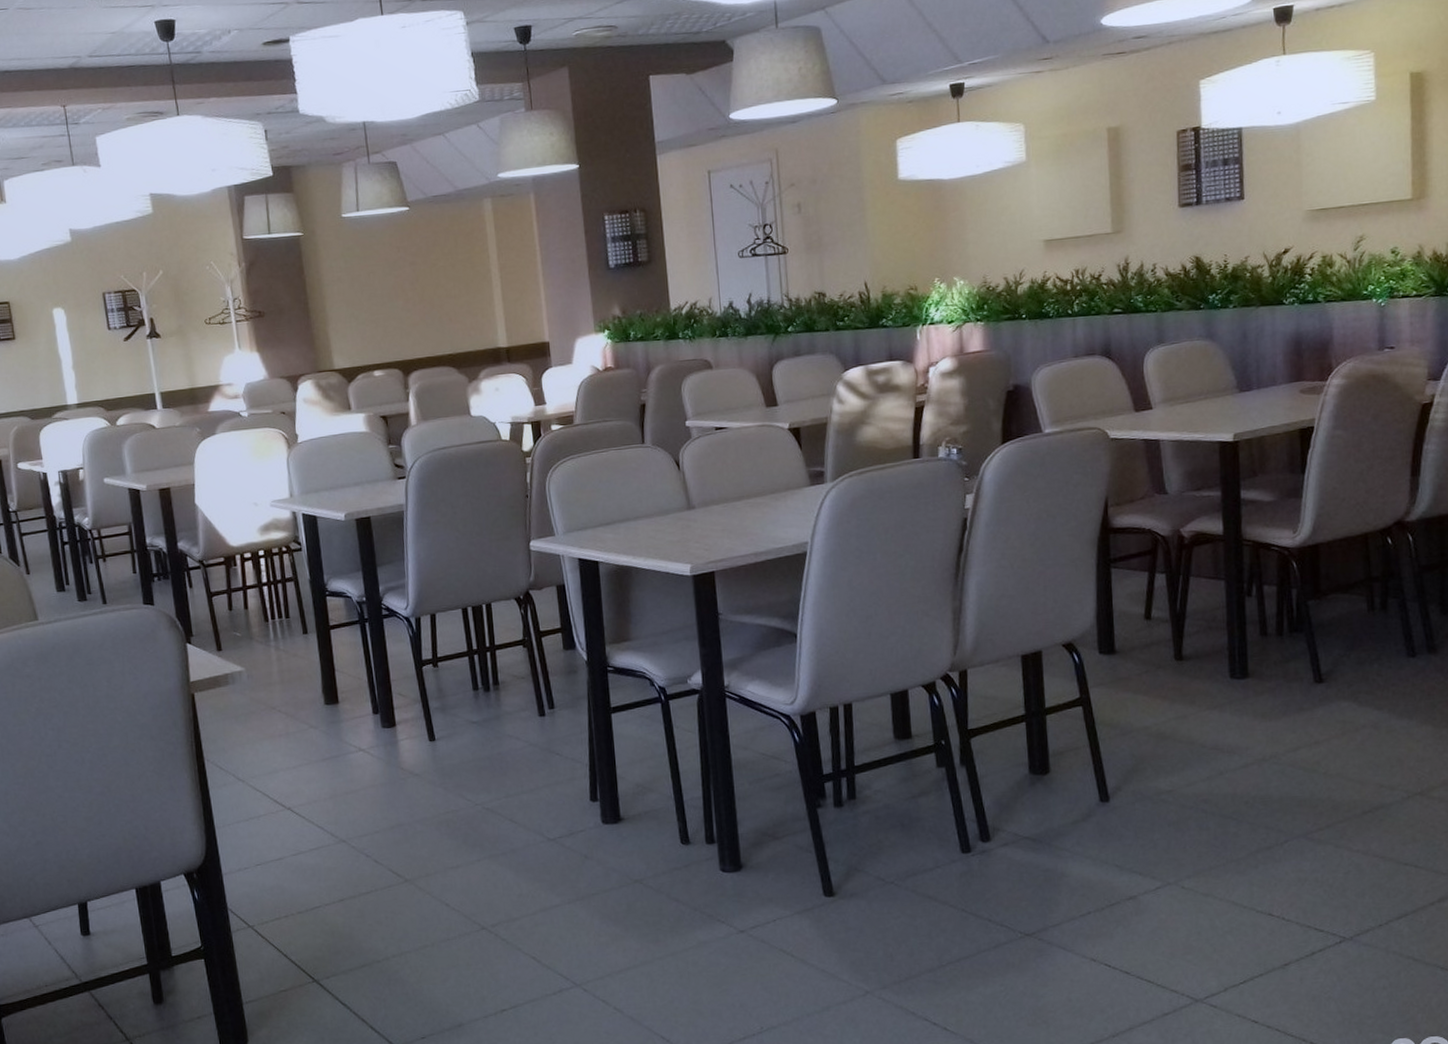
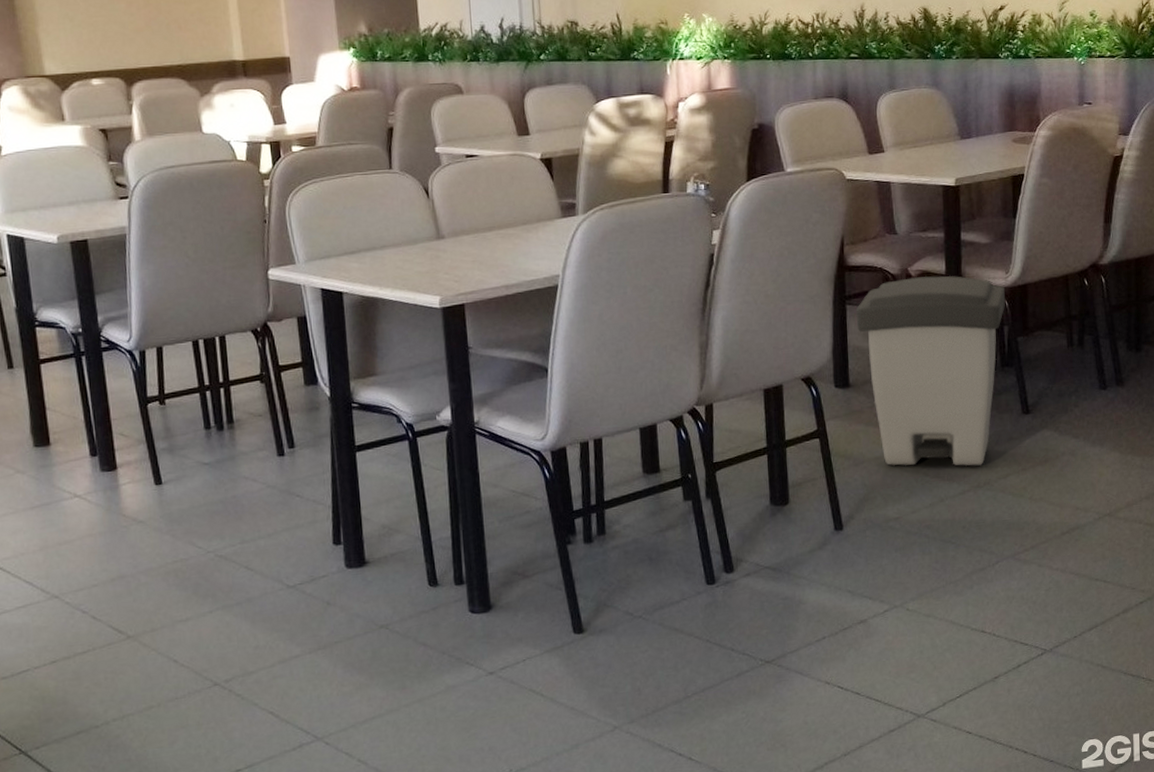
trash can: none [1121,535,1294,738] -> present [855,275,1006,466]

